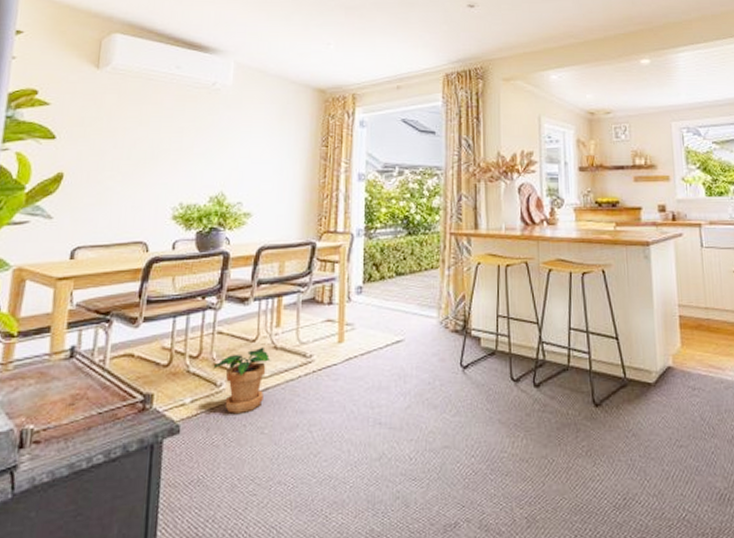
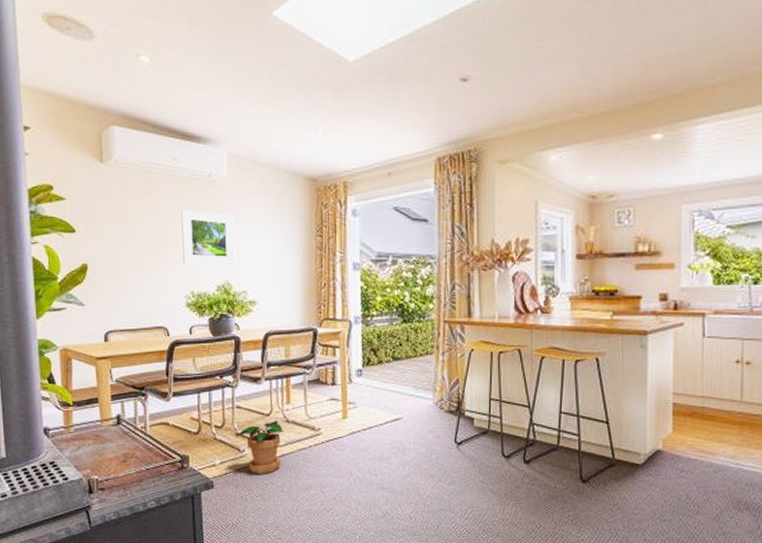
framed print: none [175,117,235,175] -> present [181,209,235,265]

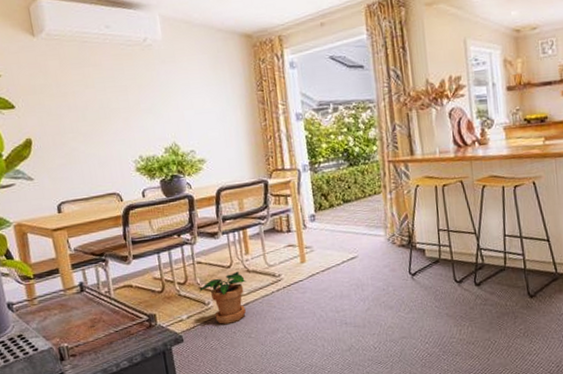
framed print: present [181,209,235,265] -> none [120,76,181,130]

